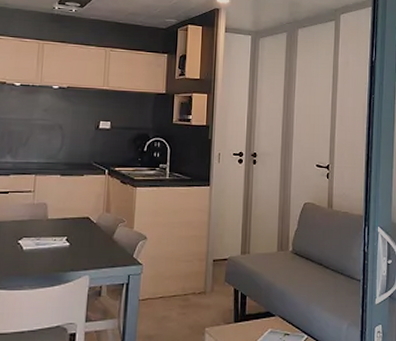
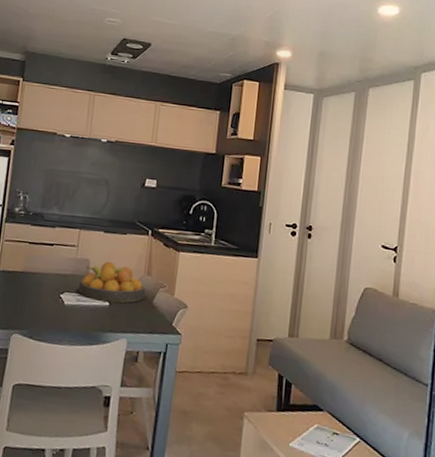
fruit bowl: none [37,203,106,242] -> present [78,261,146,303]

